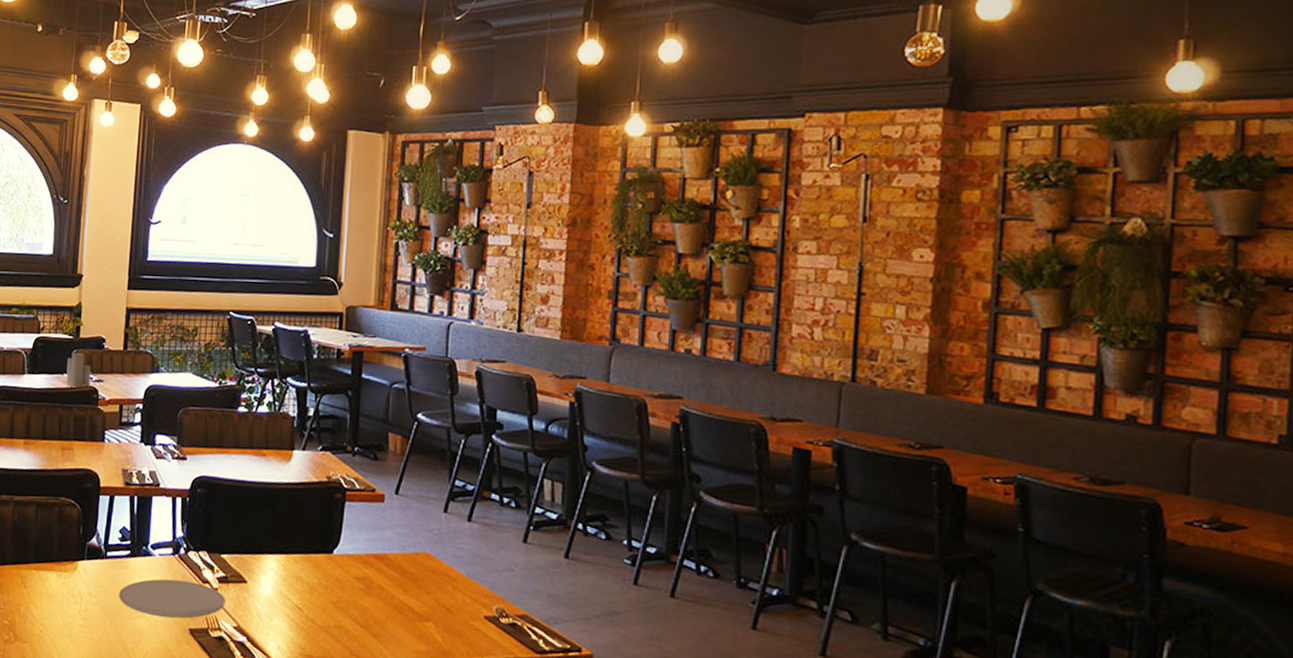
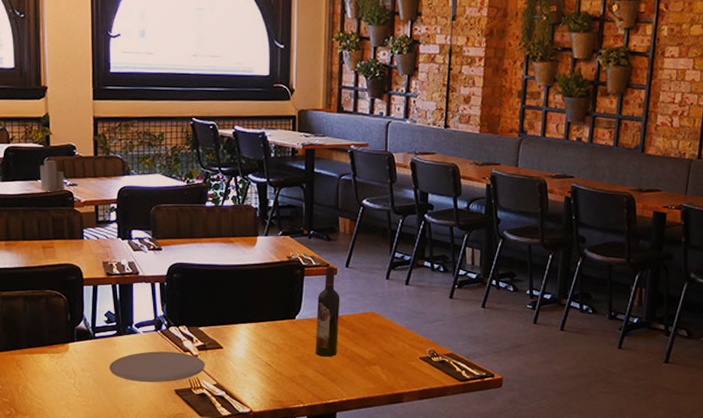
wine bottle: none [355,491,388,606] -> present [315,266,340,357]

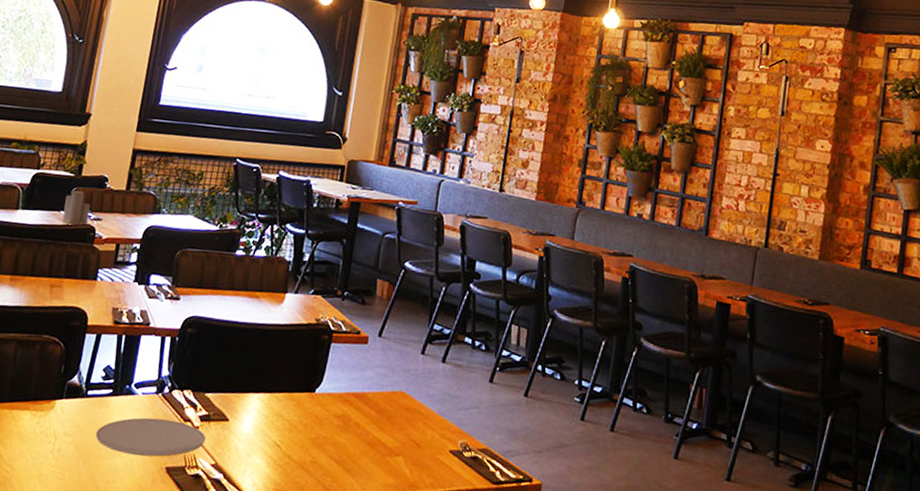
wine bottle: present [315,266,340,357] -> none [332,333,368,442]

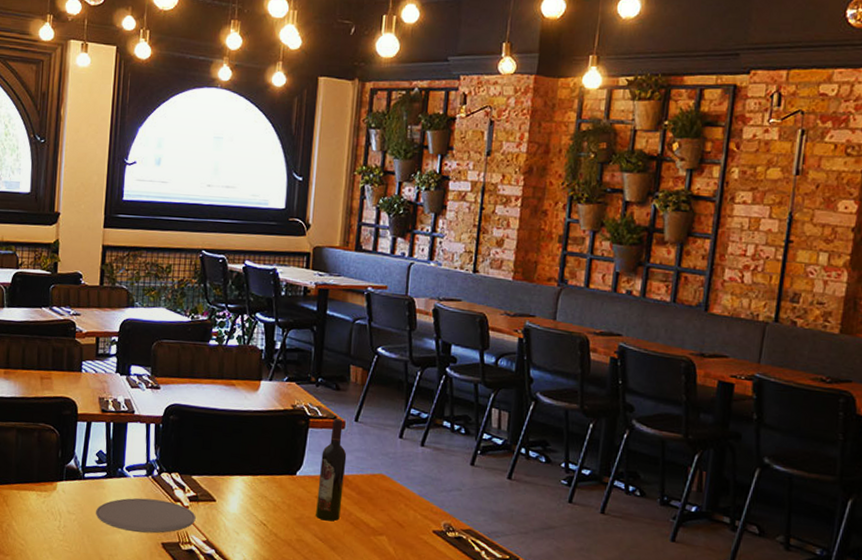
candle: present [61,187,90,226] -> none [44,284,68,322]
wine bottle: none [332,333,368,442] -> present [316,418,347,522]

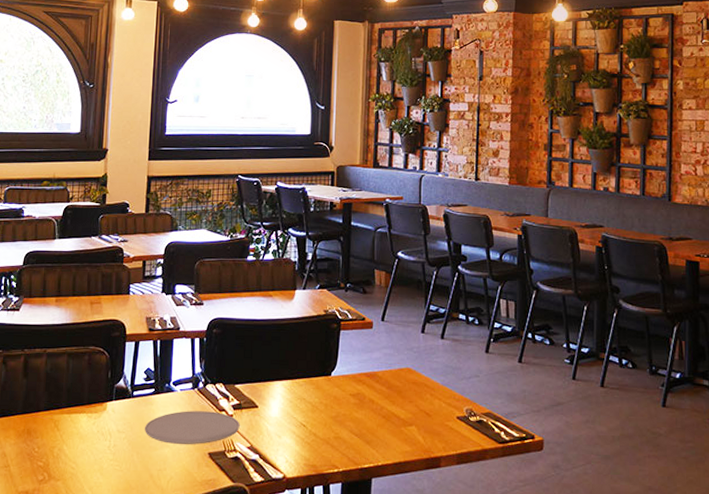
wine bottle: present [316,418,347,522] -> none [351,320,376,417]

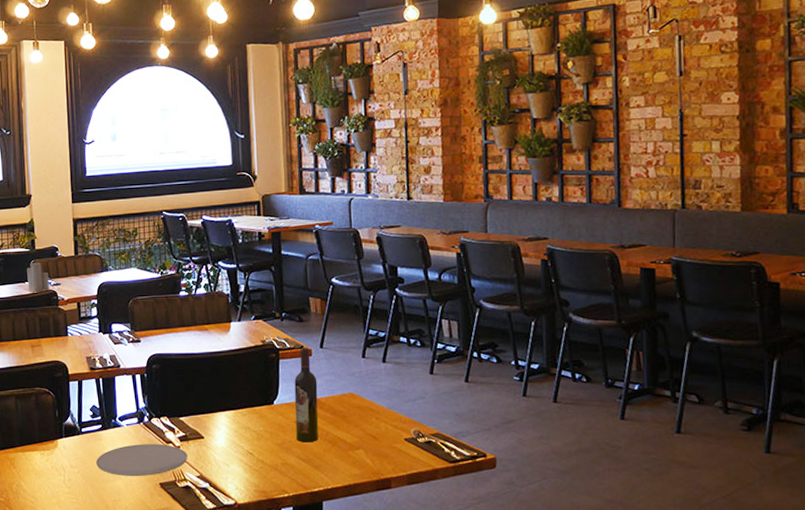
candle: none [94,215,116,249] -> present [27,260,49,293]
wine bottle: none [351,320,376,417] -> present [294,347,319,443]

